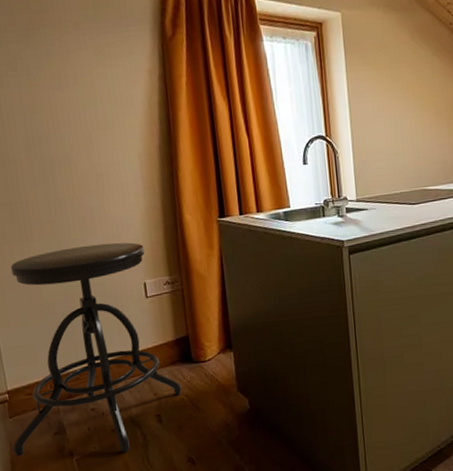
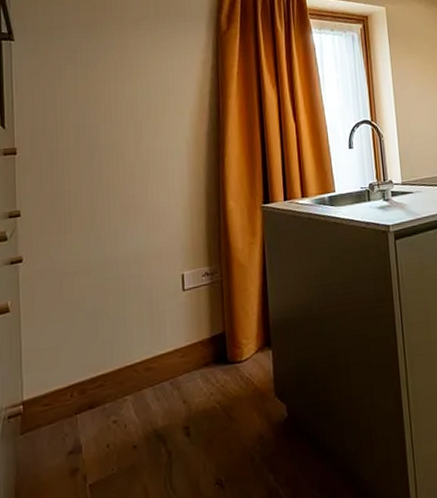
stool: present [11,242,182,457] -> none [20,231,215,483]

